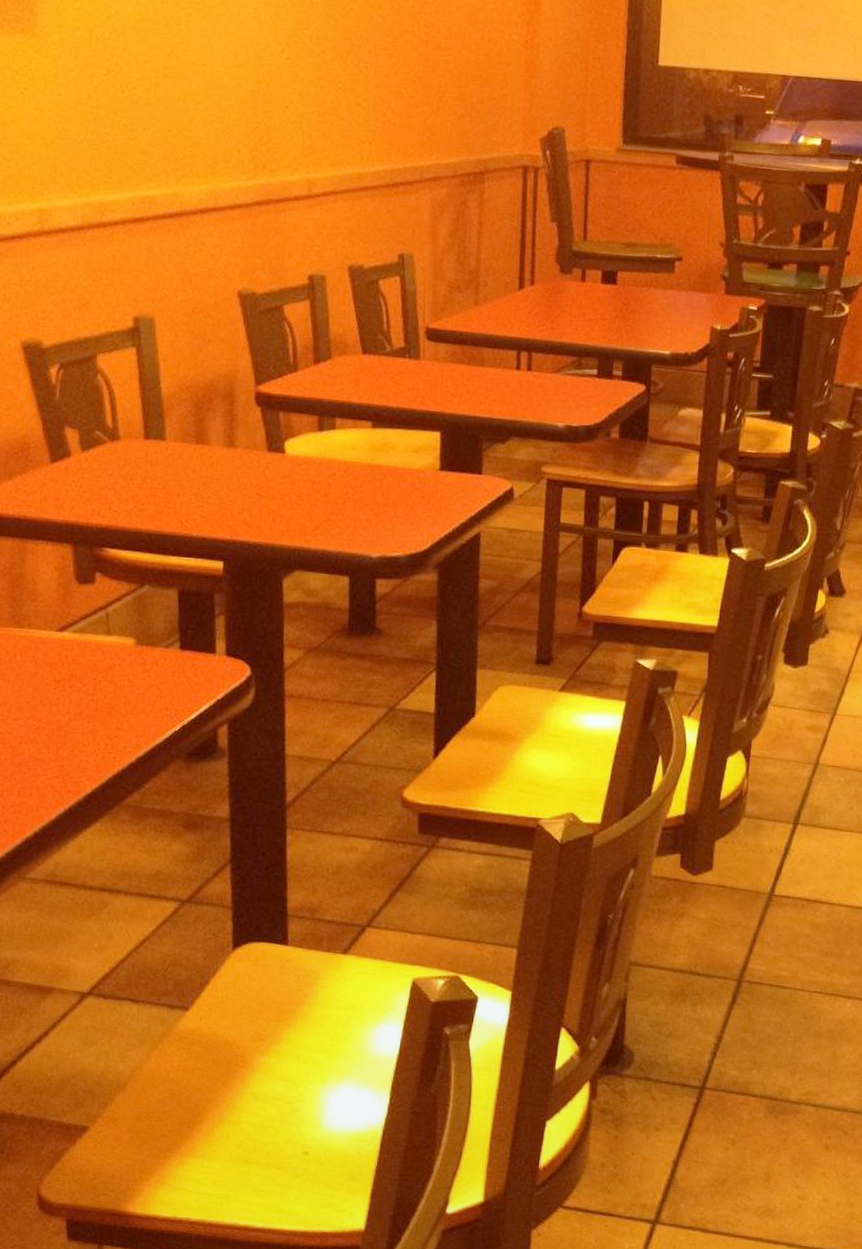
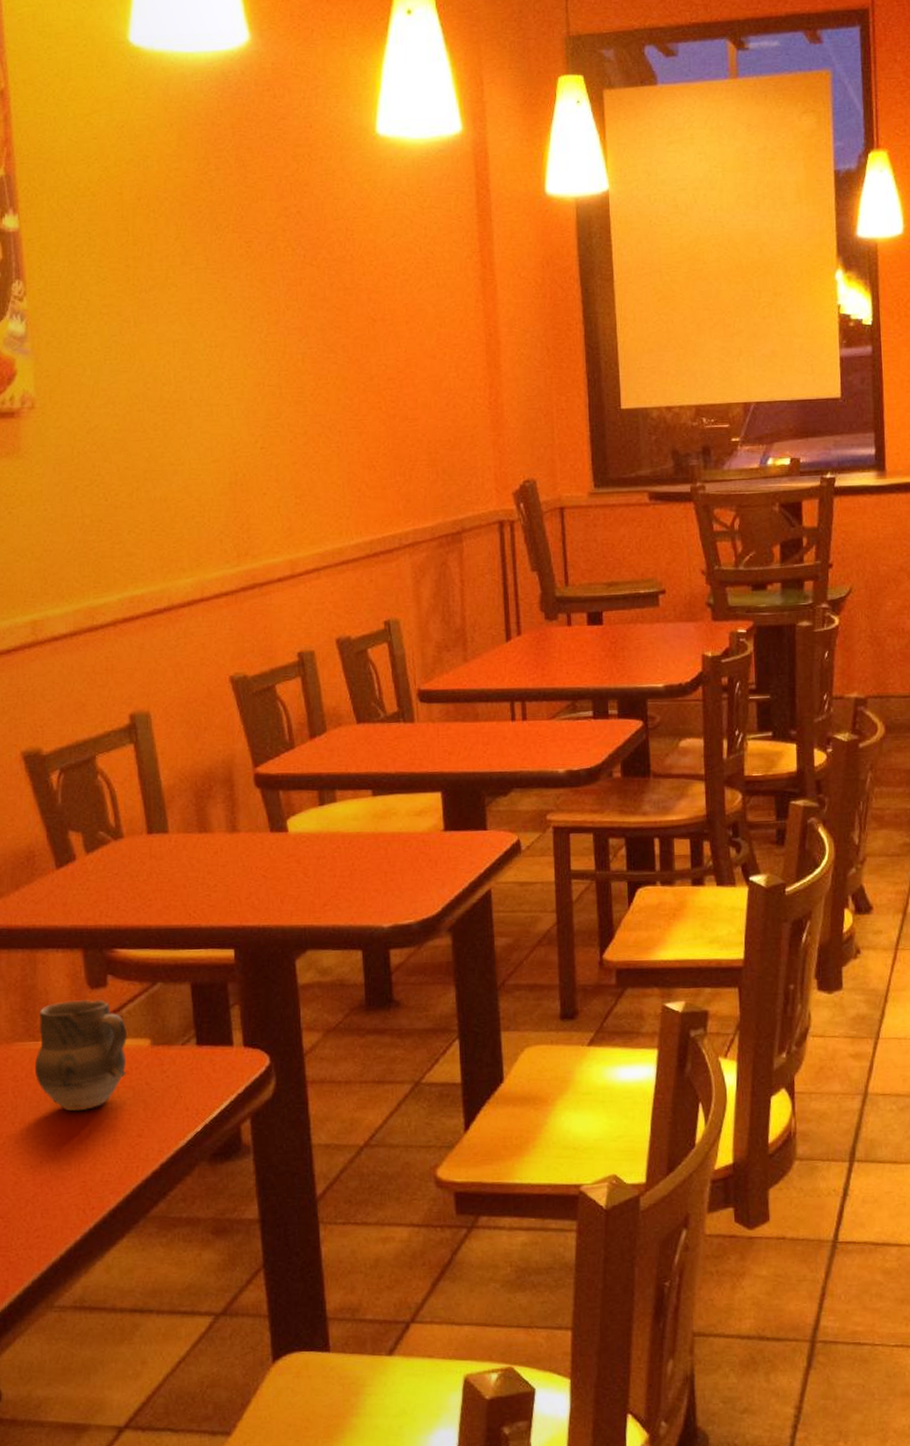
cup: none [18,593,112,699] -> present [34,999,127,1111]

